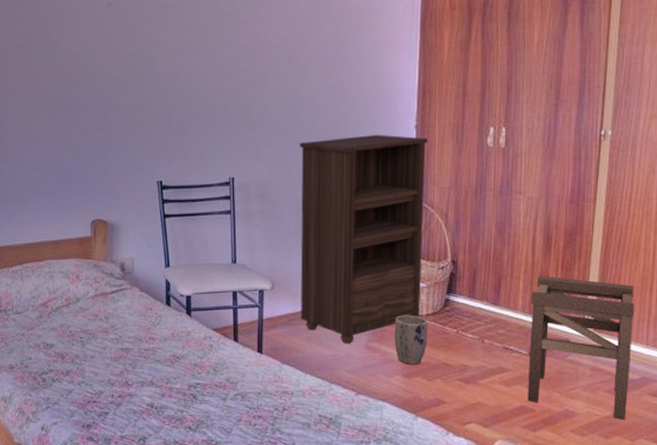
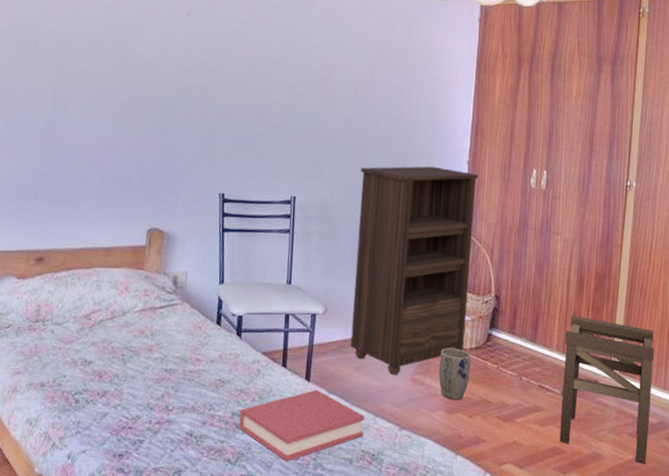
hardback book: none [196,360,320,427] -> present [238,389,365,462]

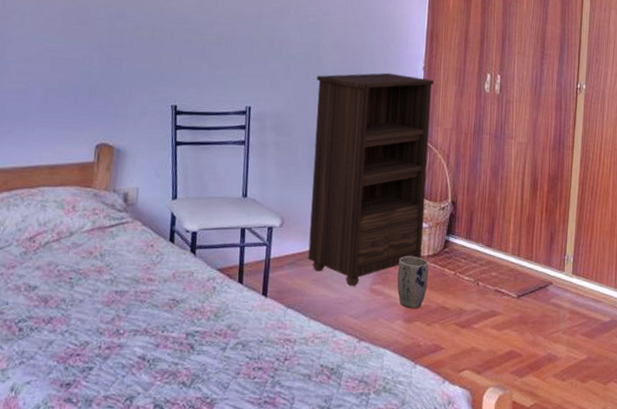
hardback book: present [238,389,365,462] -> none [193,304,324,381]
stool: present [559,315,655,465] -> none [516,218,606,364]

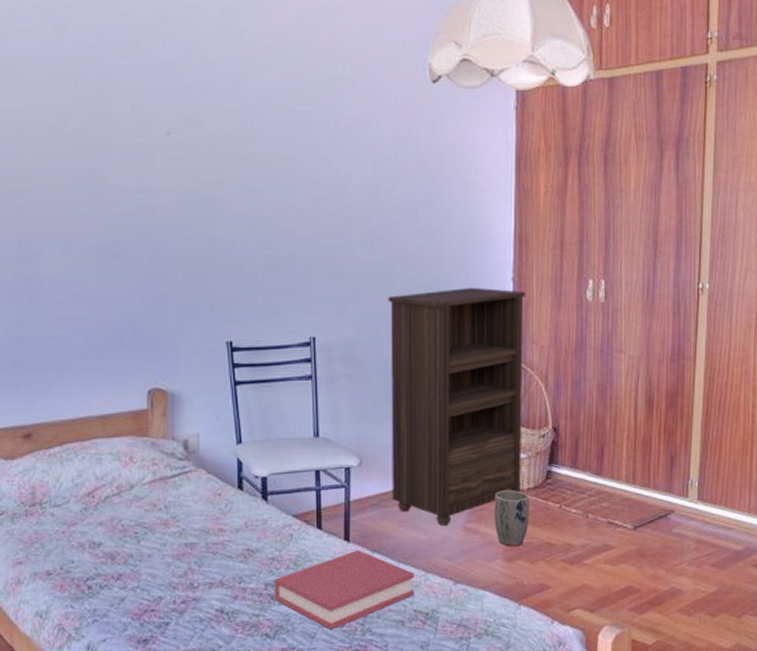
hardback book: none [193,304,324,381] -> present [274,549,415,630]

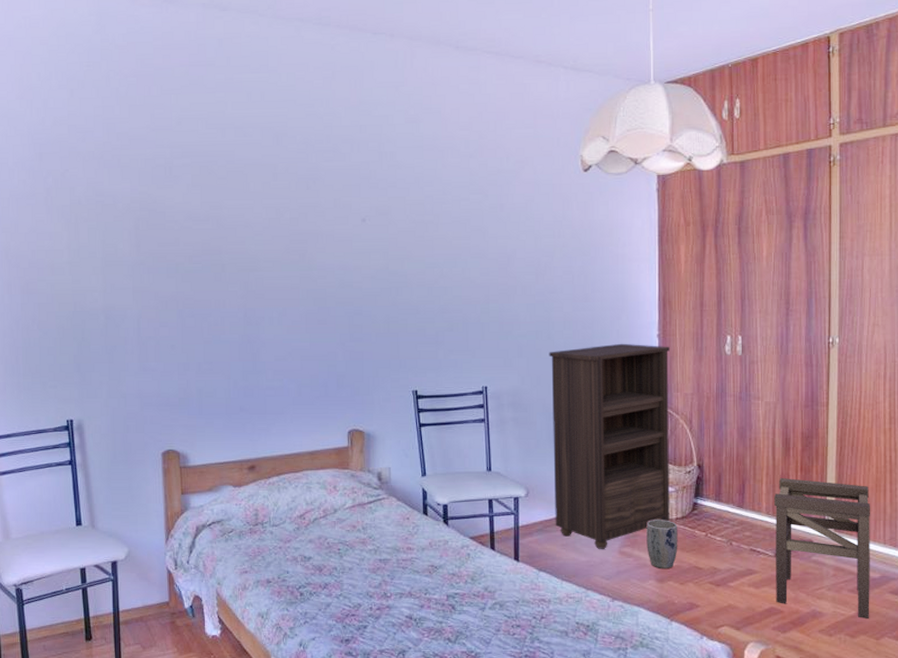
hardback book: present [274,549,415,630] -> none [454,568,577,637]
stool: none [633,440,737,596] -> present [774,477,871,620]

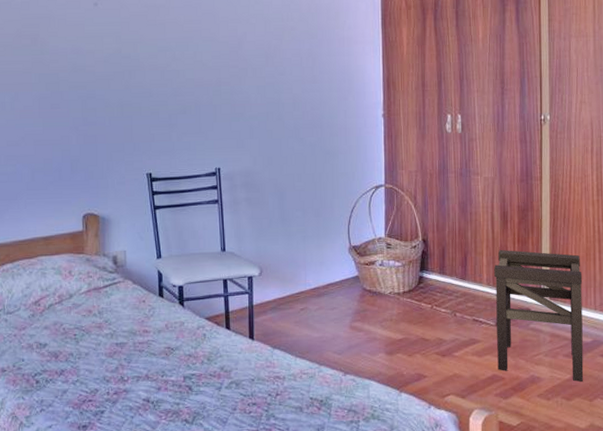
bookshelf: present [549,343,670,549] -> none [279,123,397,325]
plant pot: present [646,520,678,568] -> none [375,294,406,342]

